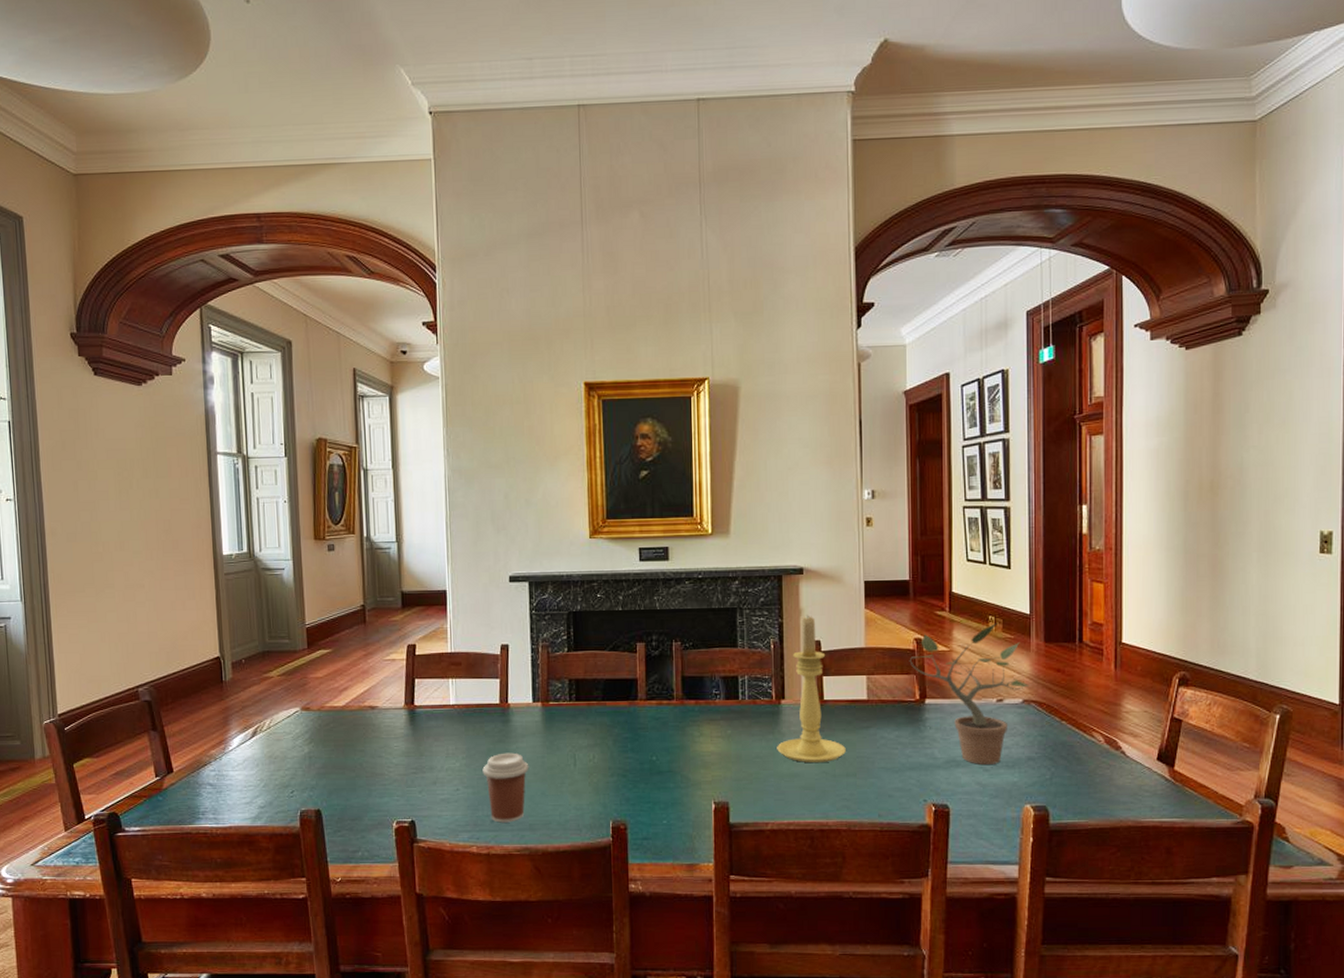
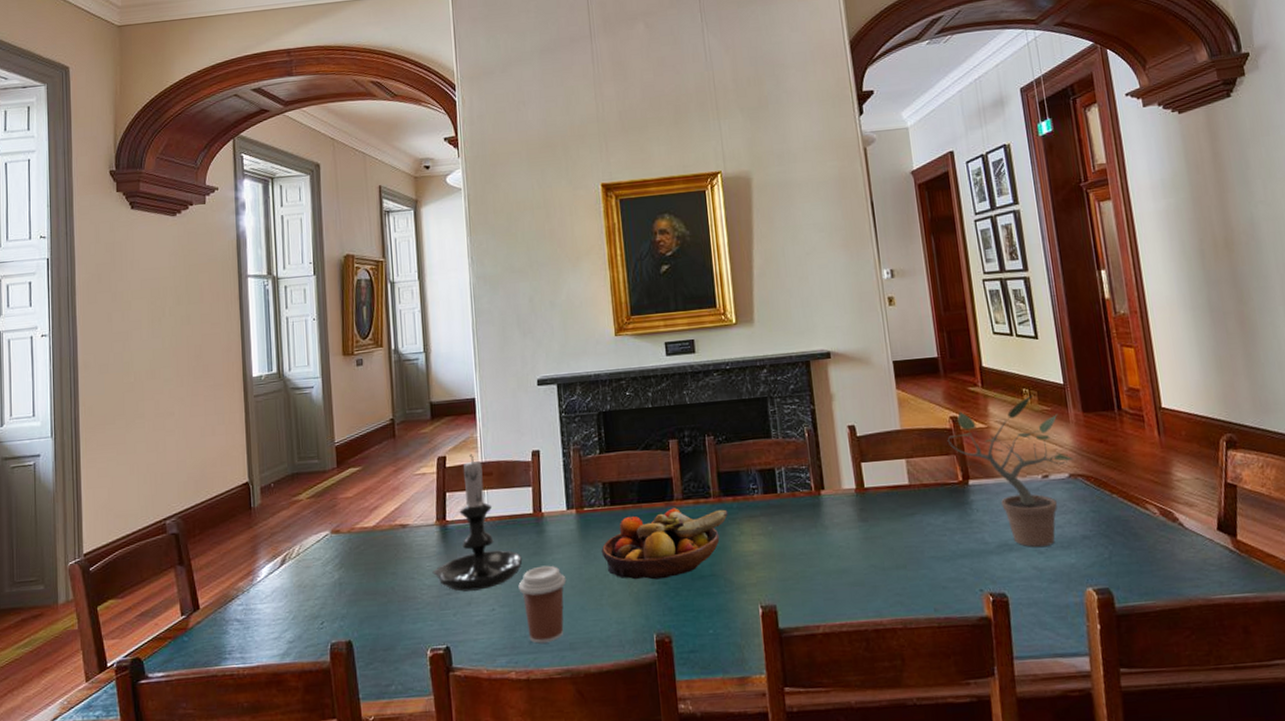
candle holder: none [399,644,488,772] -> present [432,454,523,592]
fruit bowl: none [564,707,689,772] -> present [601,508,728,580]
candle holder: present [777,615,846,763] -> none [821,399,893,557]

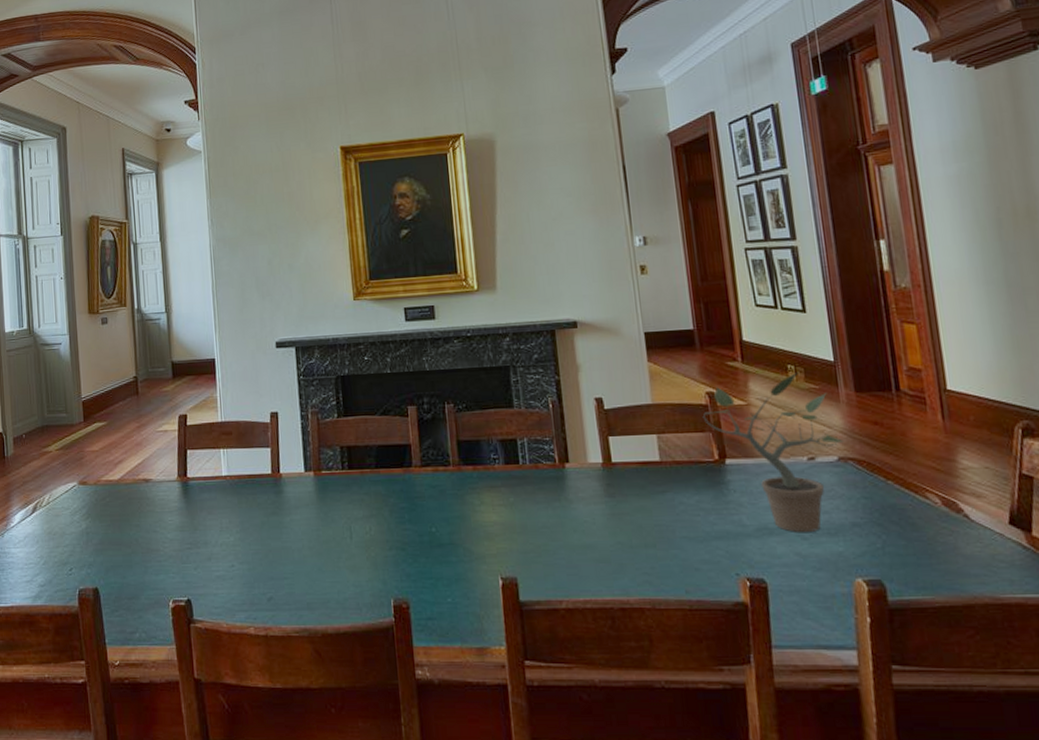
candle holder: present [432,454,523,592] -> none [174,413,261,547]
coffee cup: present [518,565,567,644] -> none [257,525,305,601]
fruit bowl: present [601,508,728,580] -> none [339,474,468,545]

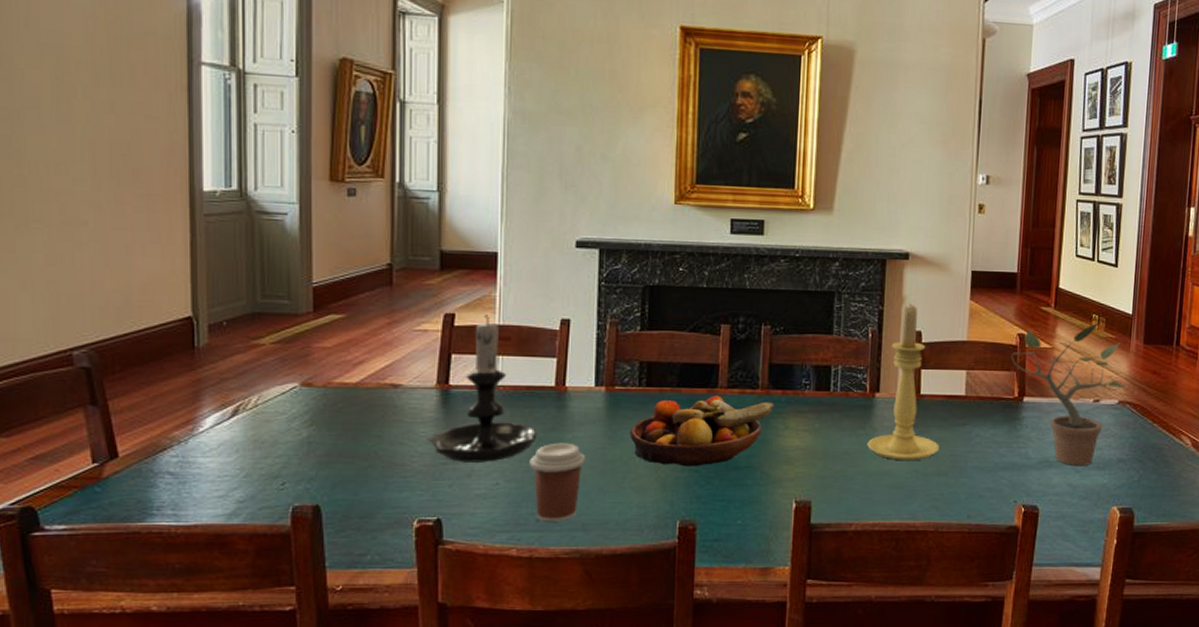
candle holder: none [174,413,261,547] -> present [427,314,538,462]
coffee cup: none [257,525,305,601] -> present [529,442,586,522]
fruit bowl: none [339,474,468,545] -> present [629,395,775,467]
candle holder: none [565,371,642,533] -> present [867,303,939,461]

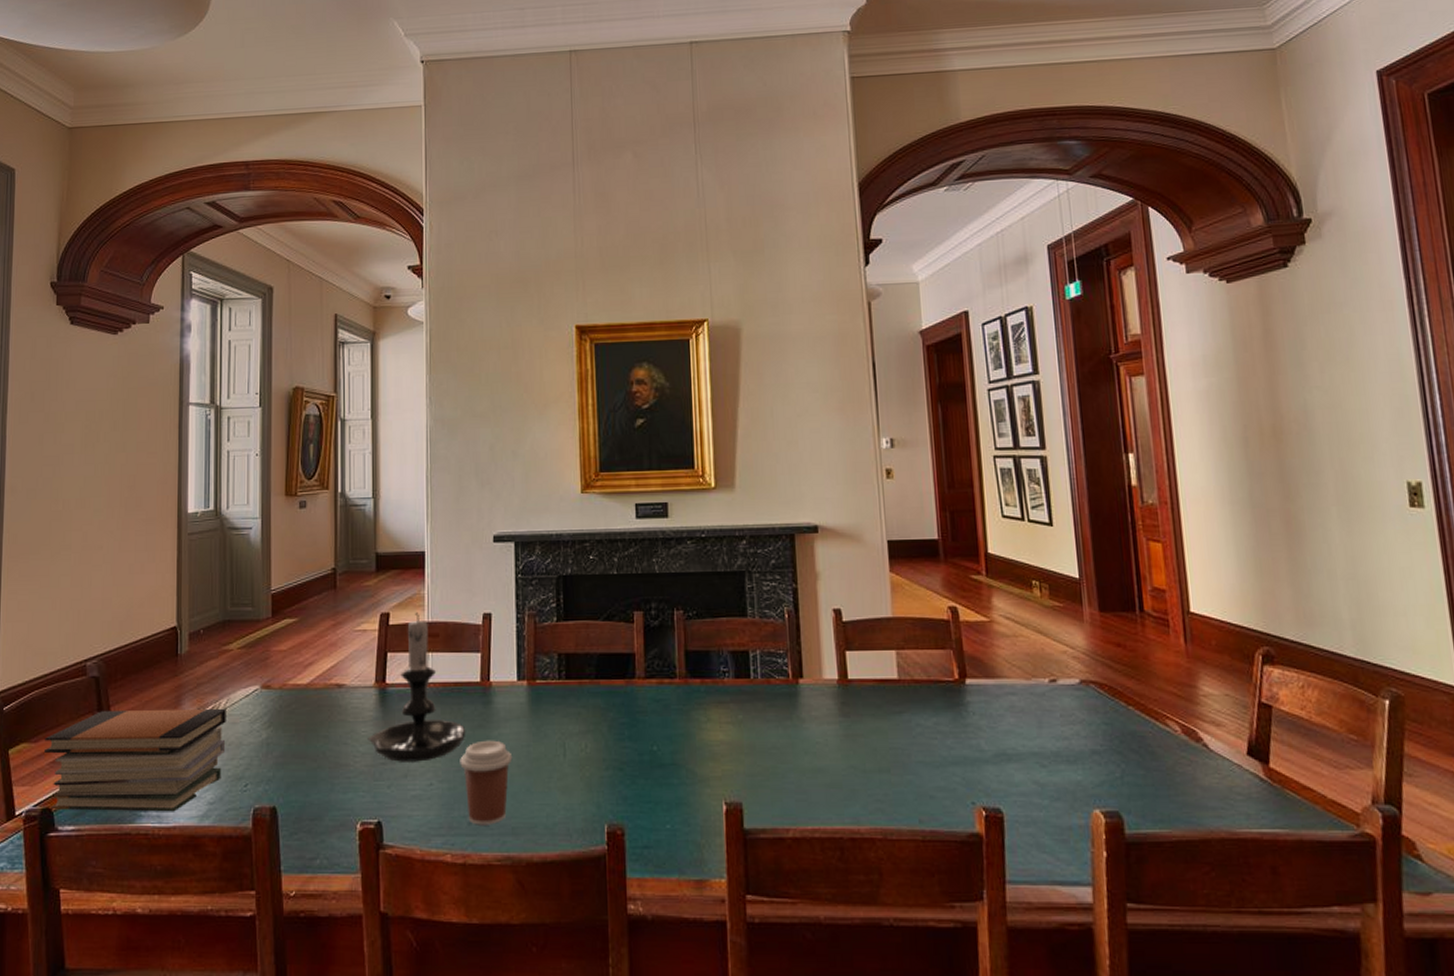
book stack: none [19,404,258,511] -> present [43,708,226,812]
fruit bowl: present [629,395,775,467] -> none [552,687,694,765]
candle holder: present [867,303,939,461] -> none [796,579,877,756]
potted plant: present [1010,321,1126,465] -> none [944,588,1086,759]

